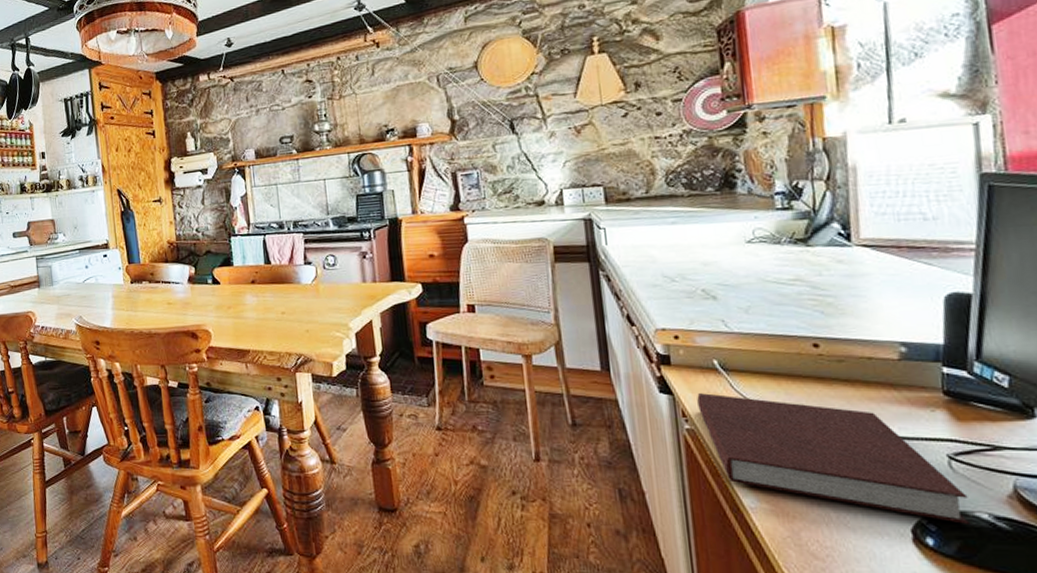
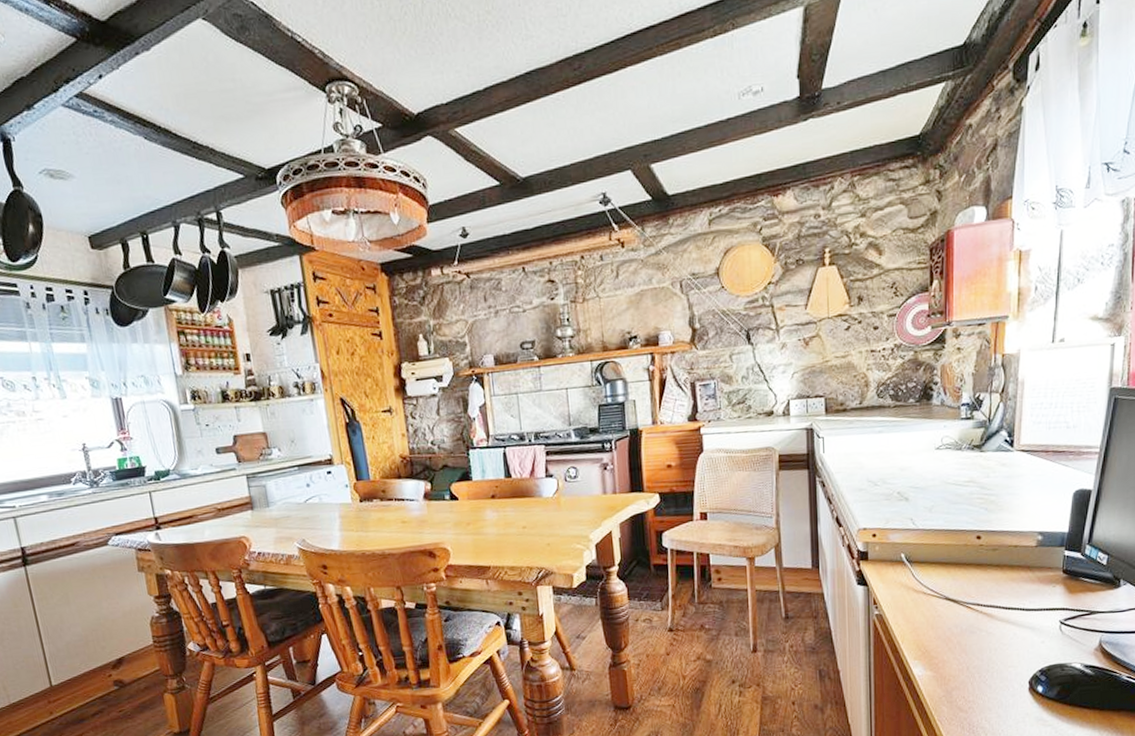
notebook: present [697,393,969,524] -> none [886,583,1069,673]

